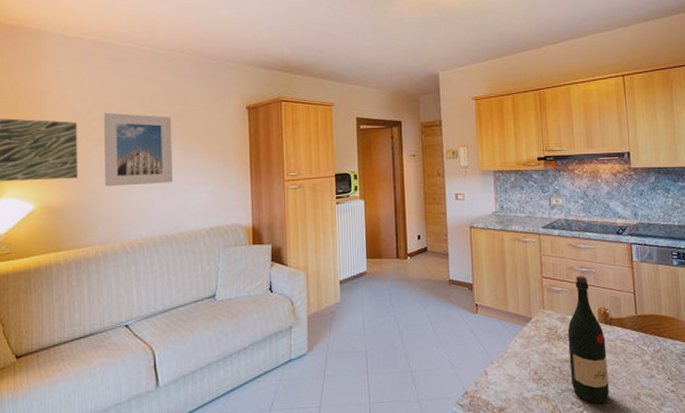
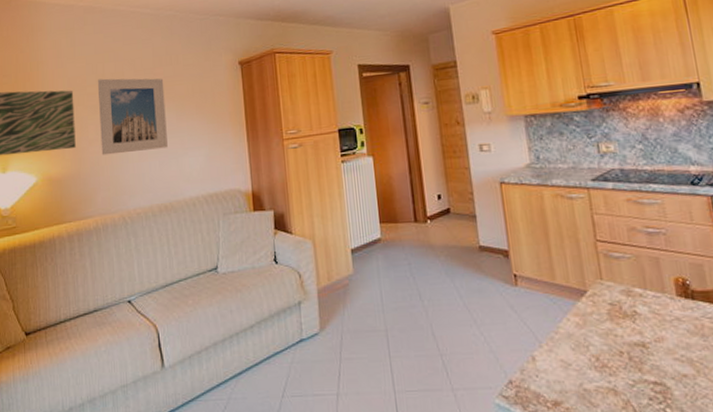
wine bottle: present [567,276,610,404] -> none [635,238,700,400]

